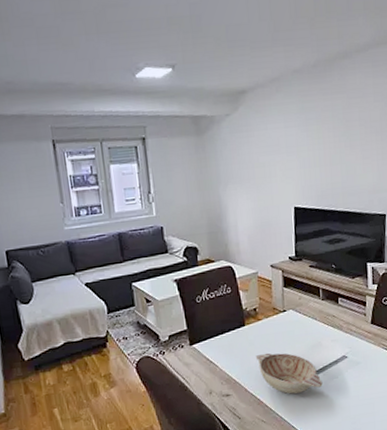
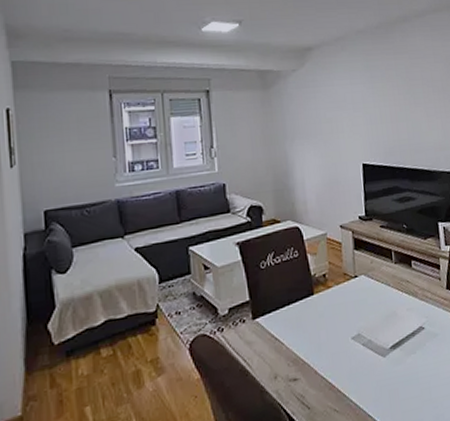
decorative bowl: present [255,353,323,394] -> none [325,325,400,375]

